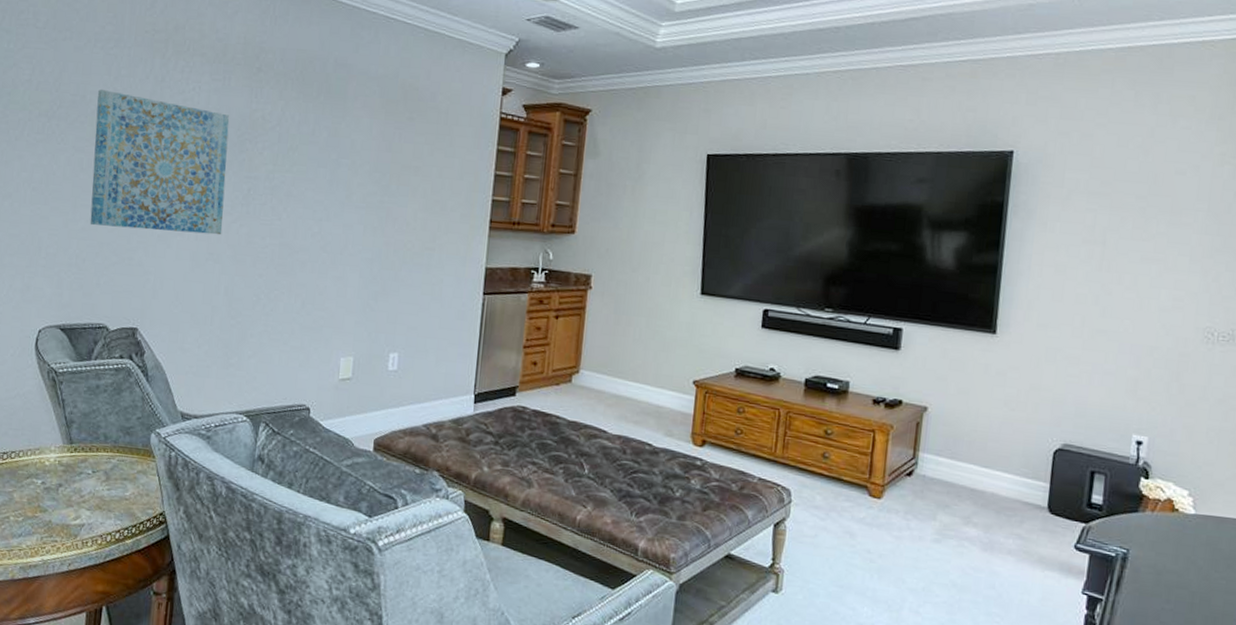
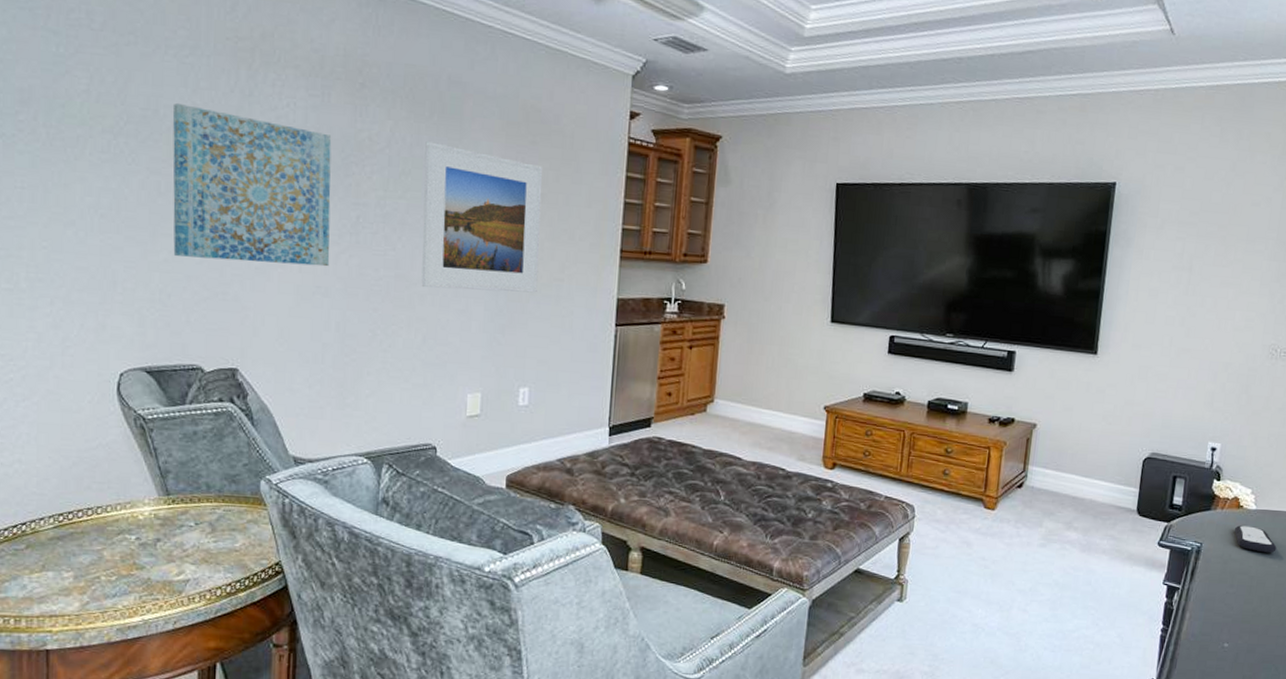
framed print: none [302,119,419,262] -> present [421,141,543,293]
remote control: none [1168,531,1224,567] -> present [1234,525,1277,554]

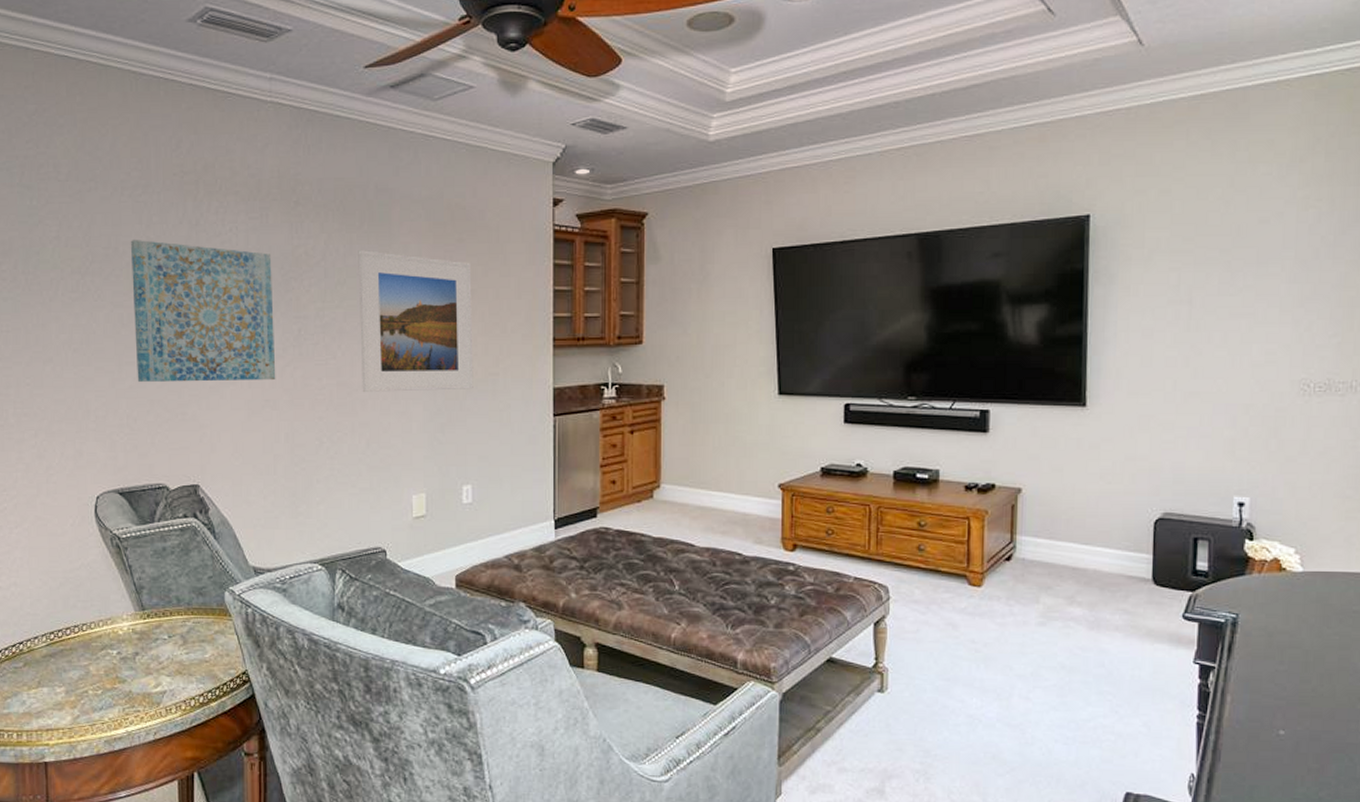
remote control: present [1234,525,1277,554] -> none [1277,591,1335,623]

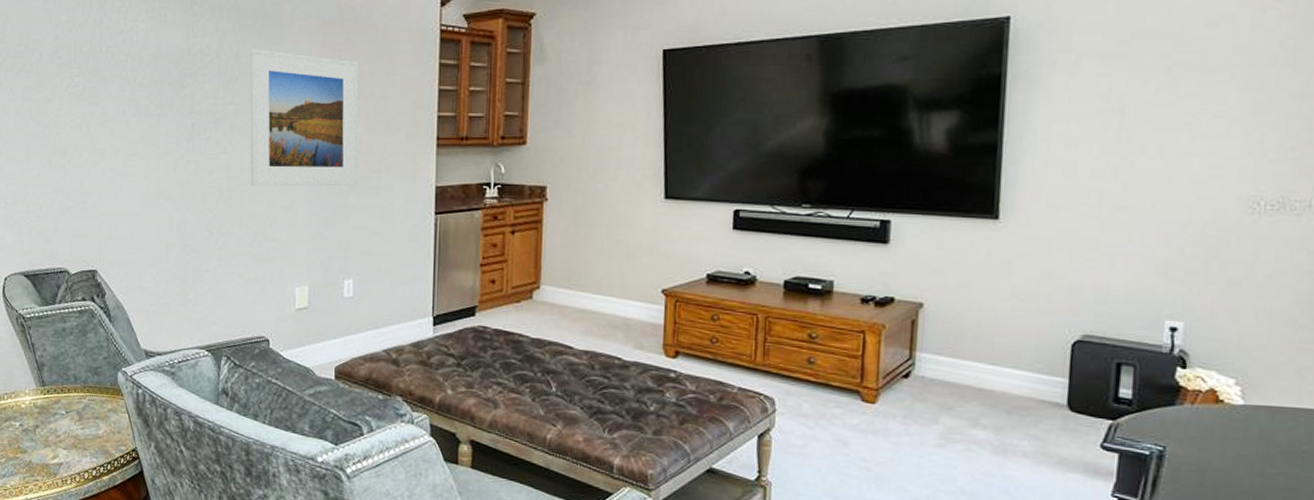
wall art: present [130,240,276,383] -> none [40,37,170,173]

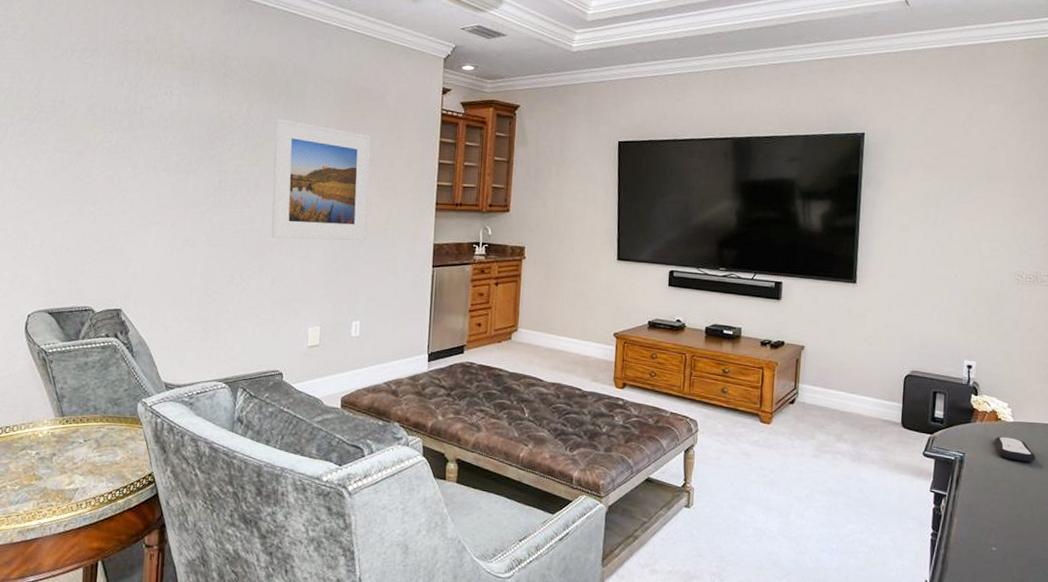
remote control: none [1212,425,1281,461] -> present [994,436,1036,463]

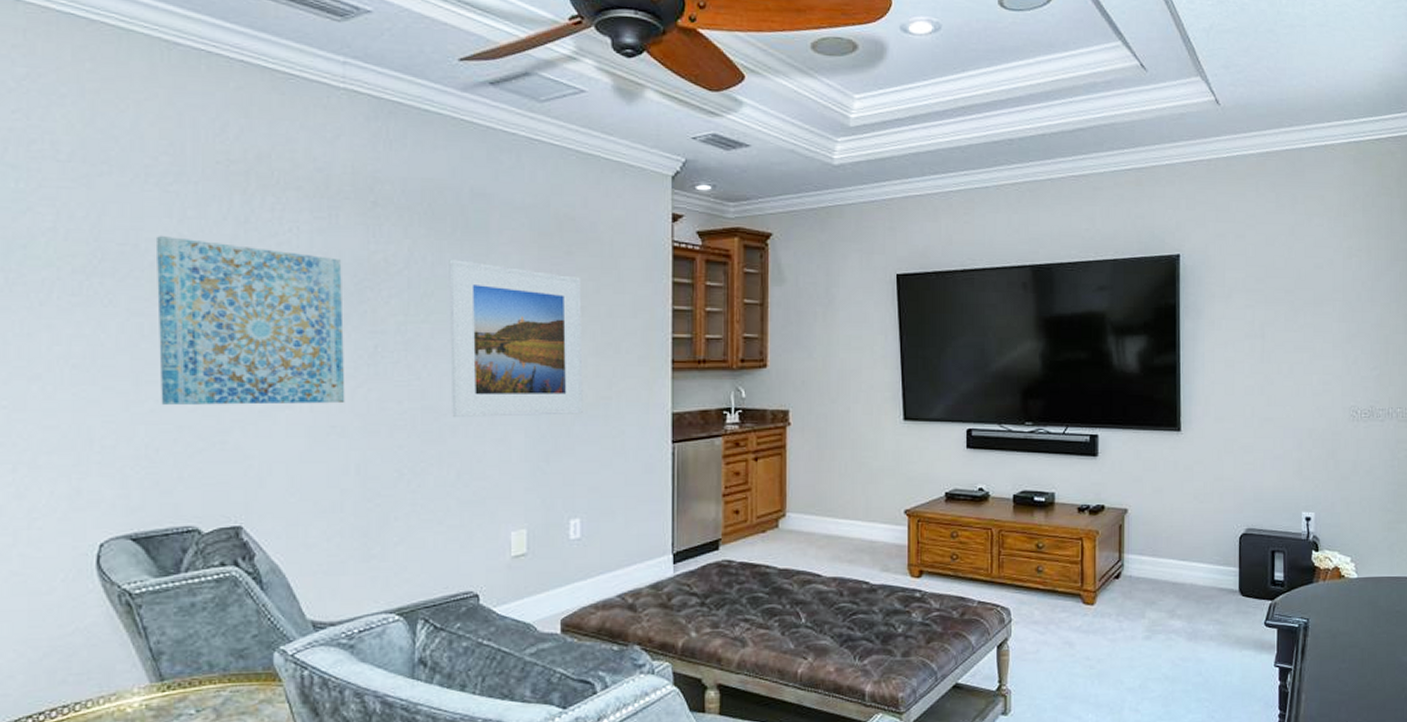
wall art: none [73,95,200,223] -> present [155,236,345,406]
remote control: present [994,436,1036,463] -> none [1338,596,1383,623]

